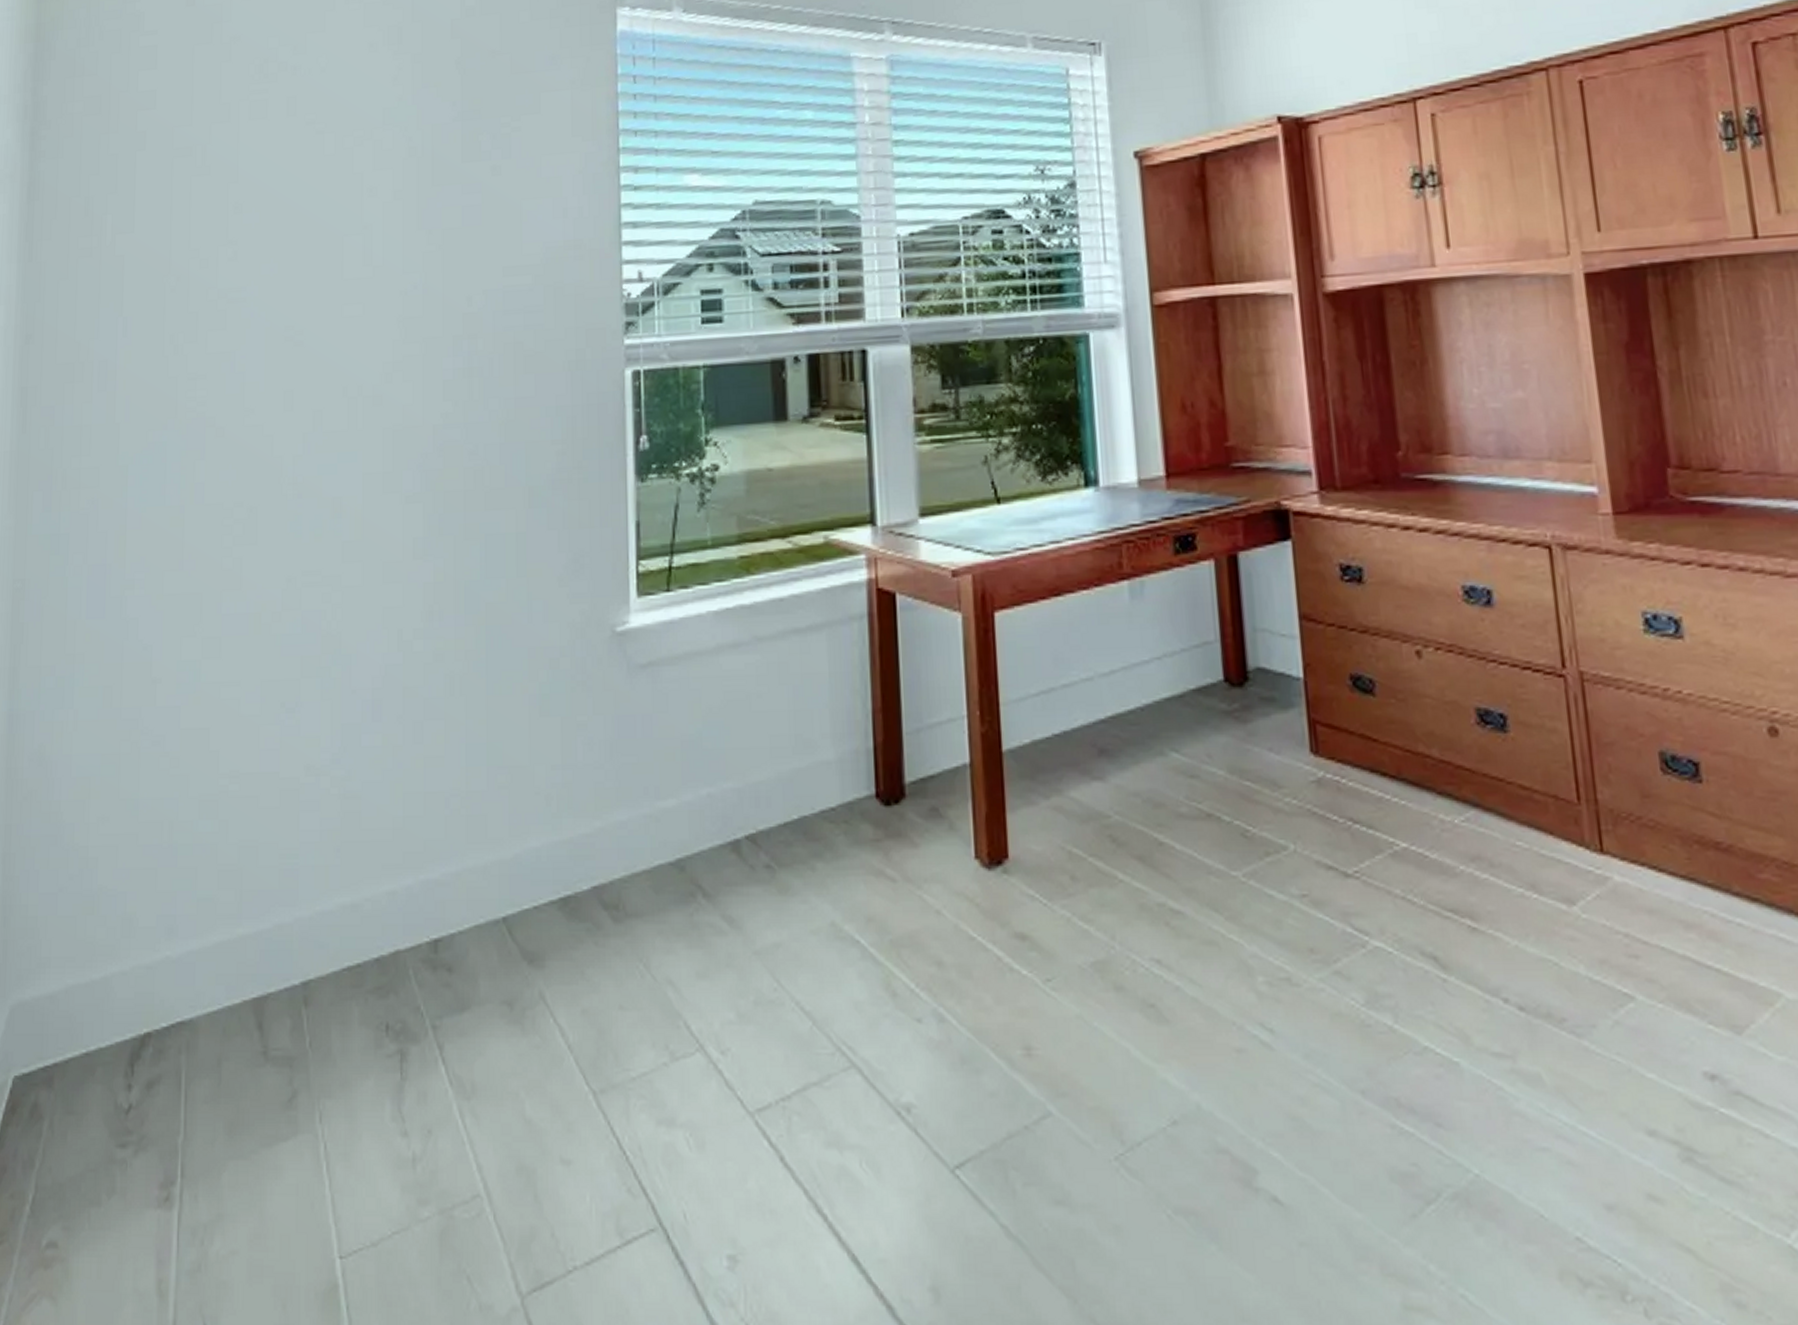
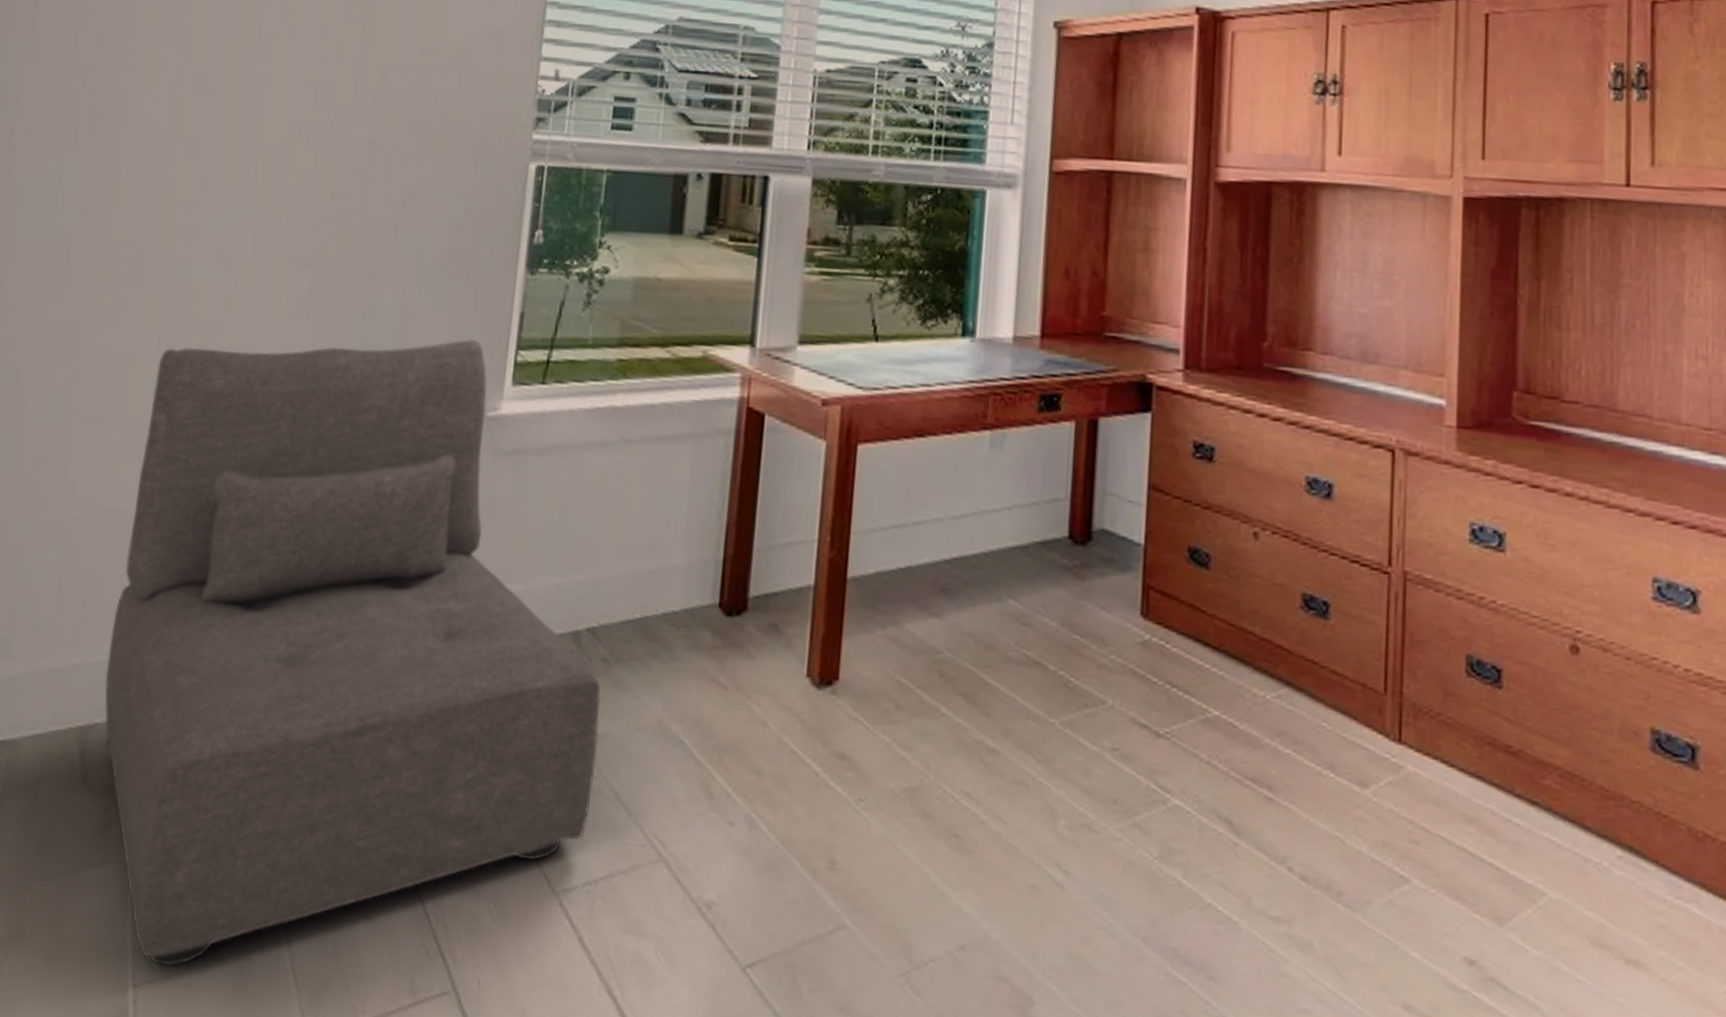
sofa: none [272,554,774,1234] -> present [104,338,601,967]

